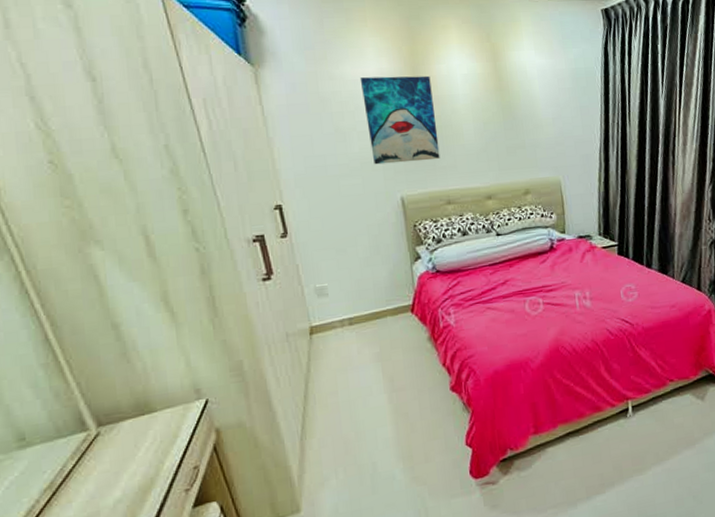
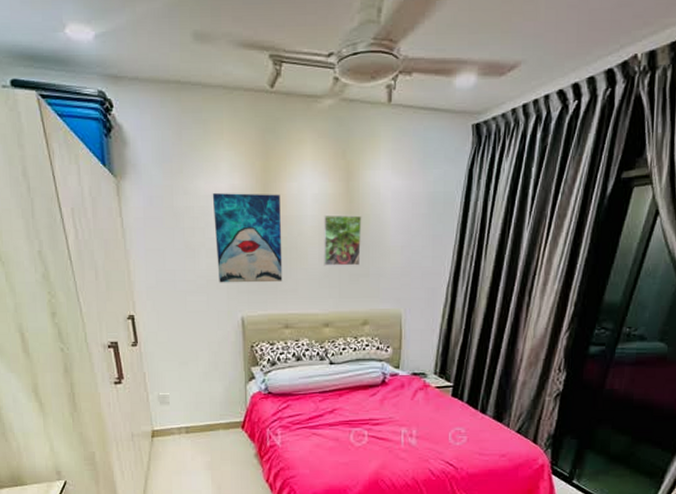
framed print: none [475,92,516,141] -> present [323,215,362,266]

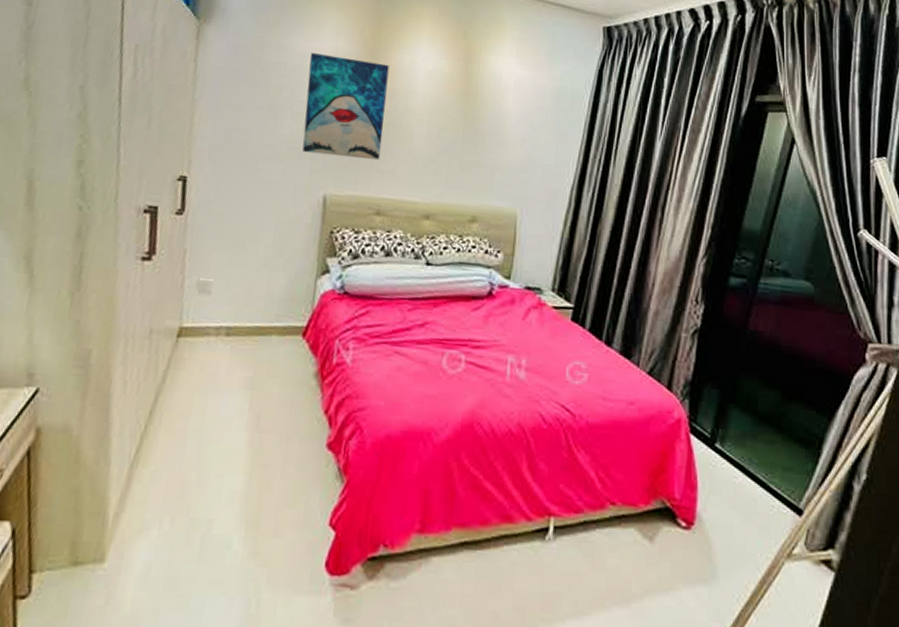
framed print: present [323,215,362,266] -> none [430,95,480,154]

